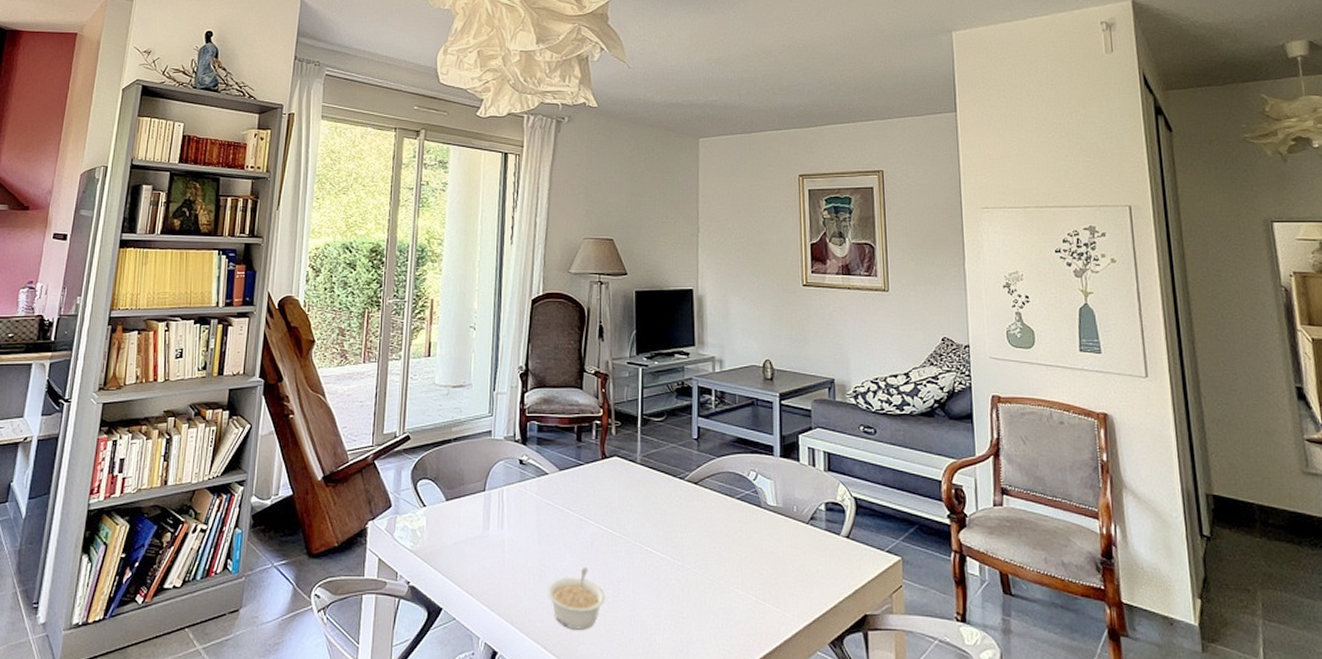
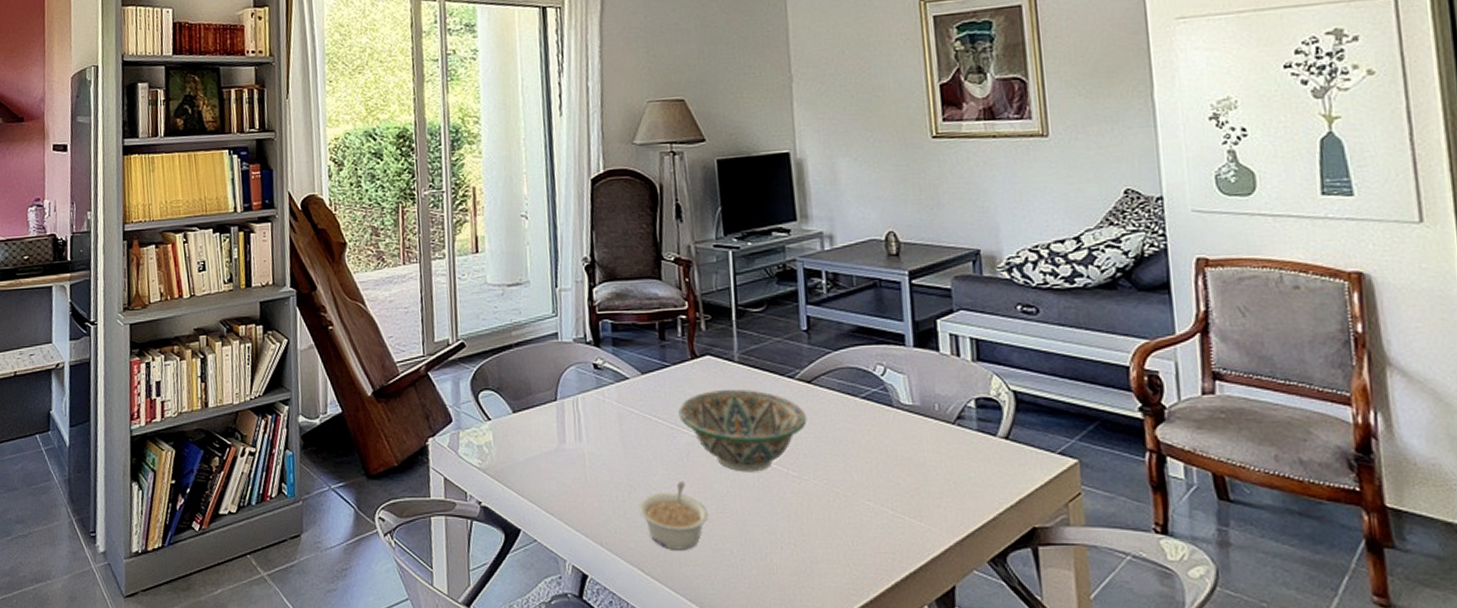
decorative bowl: none [587,486,692,561] -> present [678,389,807,472]

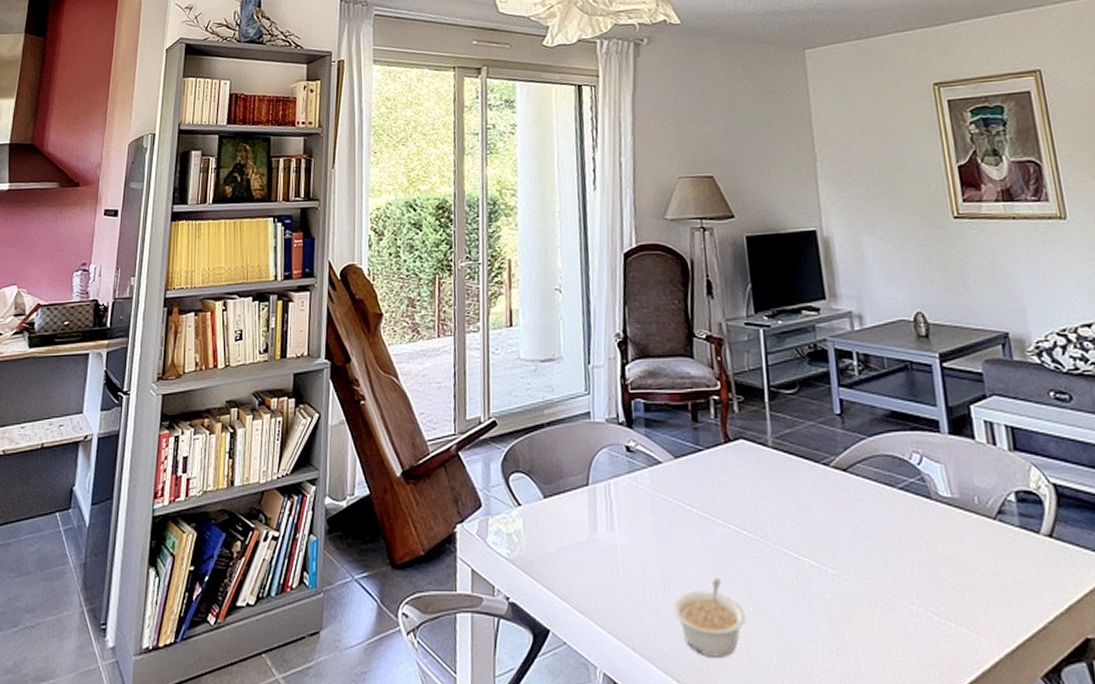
decorative bowl: present [678,389,807,472] -> none [712,476,845,569]

